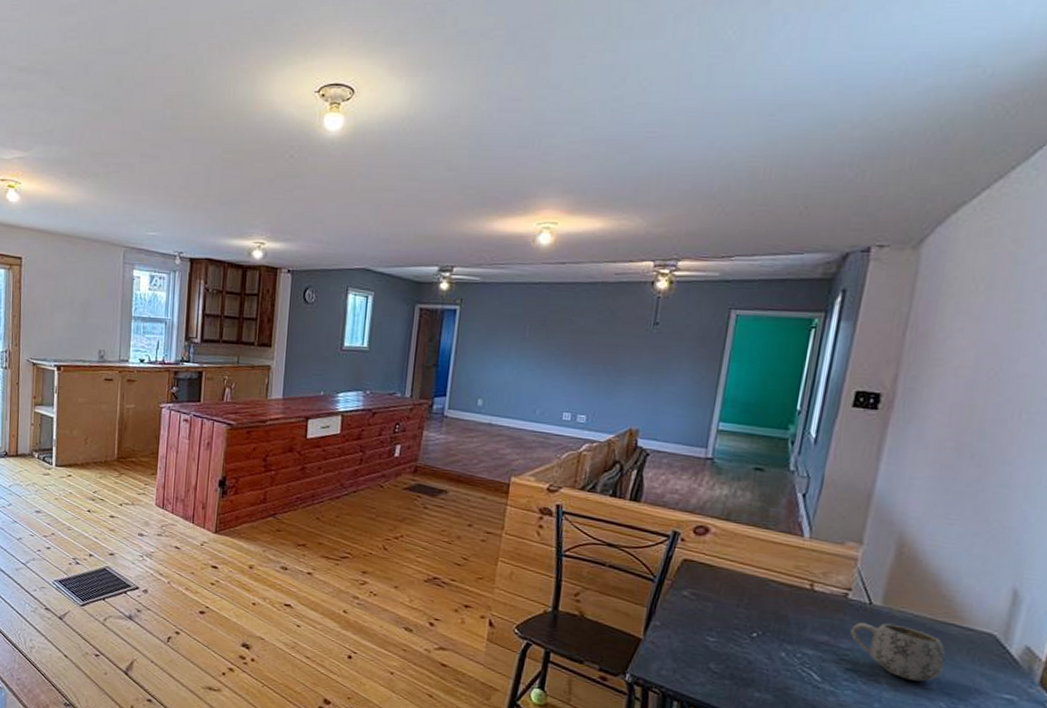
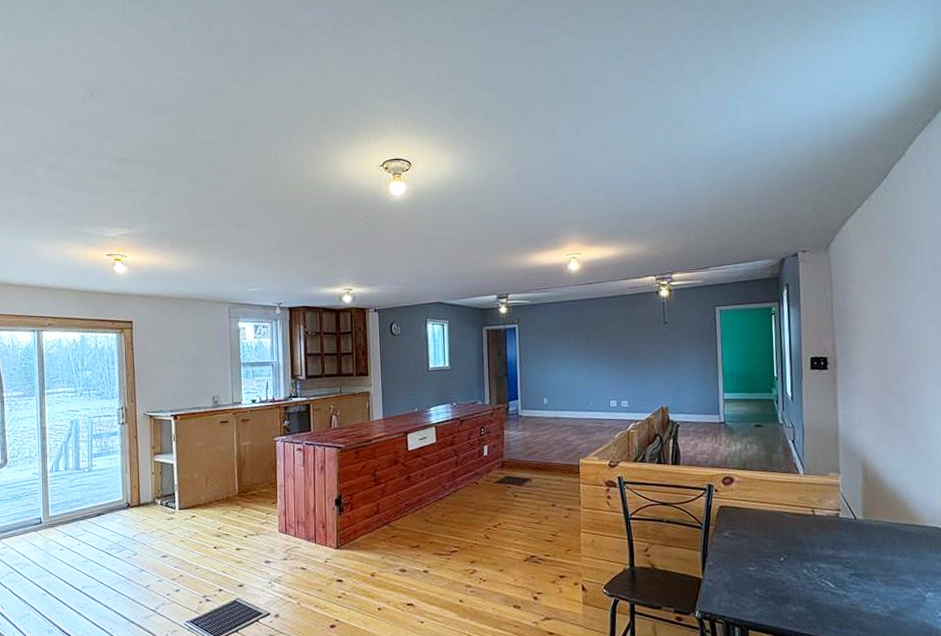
mug: present [850,622,946,682] -> none [847,531,914,574]

